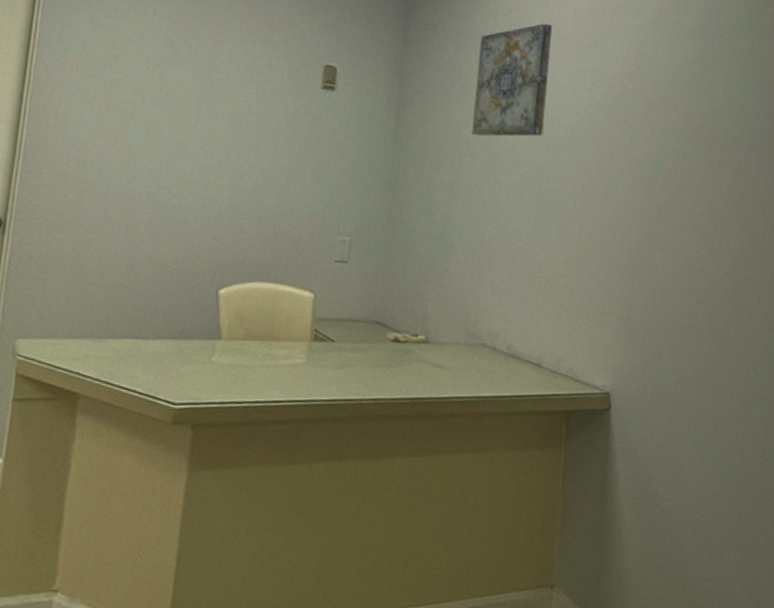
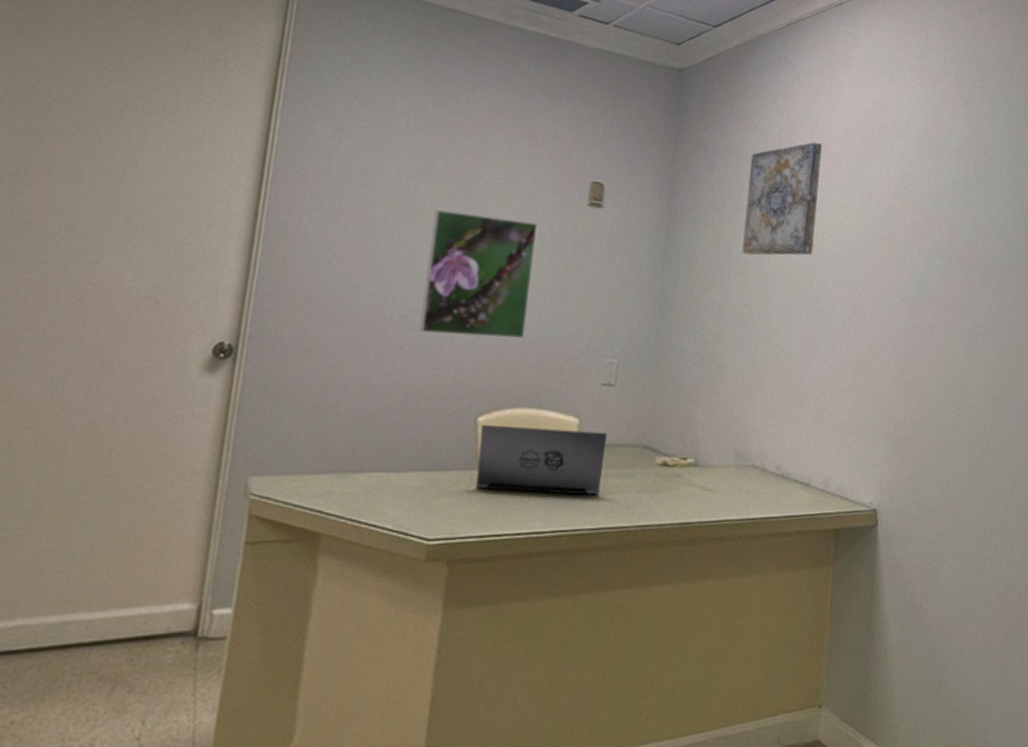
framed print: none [166,92,275,217] -> present [419,209,538,339]
laptop: none [217,296,341,367] -> present [476,424,607,495]

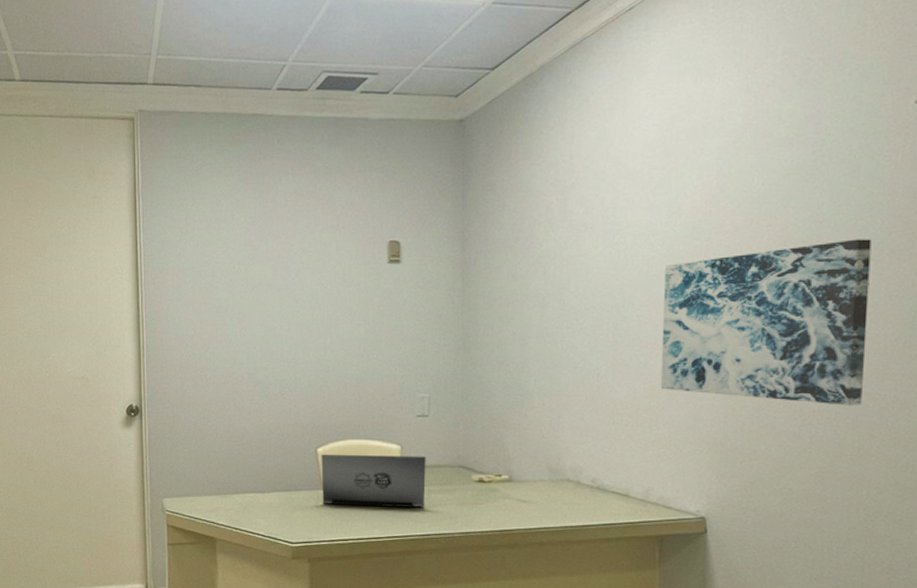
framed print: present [419,209,538,339] -> none [263,284,347,386]
wall art: present [742,141,822,256] -> none [539,162,619,286]
wall art: none [845,249,1014,403] -> present [660,239,872,406]

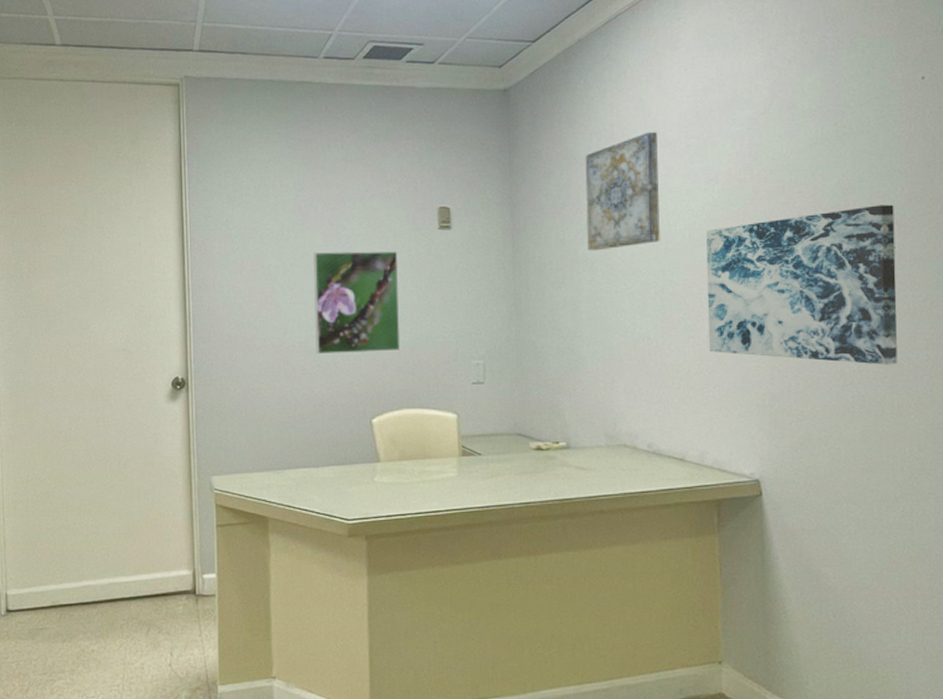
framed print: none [263,284,347,386] -> present [313,251,401,355]
laptop: present [321,454,426,508] -> none [376,424,484,479]
wall art: none [539,162,619,286] -> present [585,131,660,251]

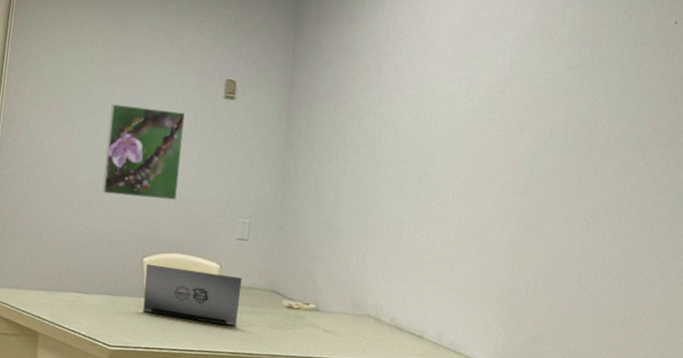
laptop: none [376,424,484,479] -> present [143,263,242,325]
wall art: present [585,131,660,251] -> none [355,38,428,137]
wall art: present [706,204,897,365] -> none [456,130,640,279]

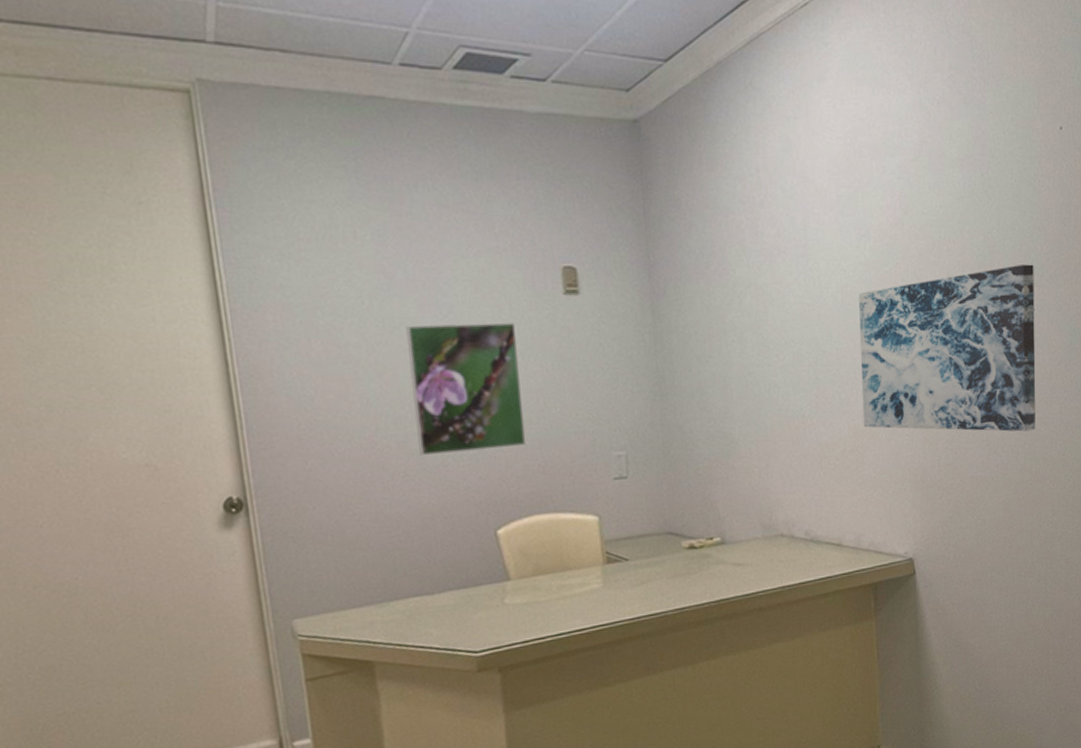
laptop: present [143,263,242,325] -> none [503,525,632,597]
wall art: none [456,130,640,279] -> present [859,264,1036,432]

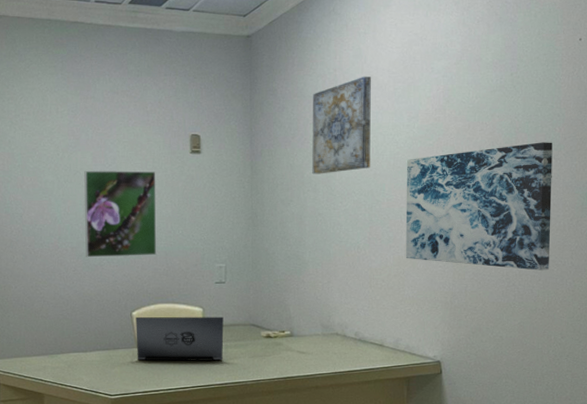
laptop: none [503,525,632,597] -> present [136,316,224,361]
wall art: none [729,178,812,319] -> present [312,76,371,175]

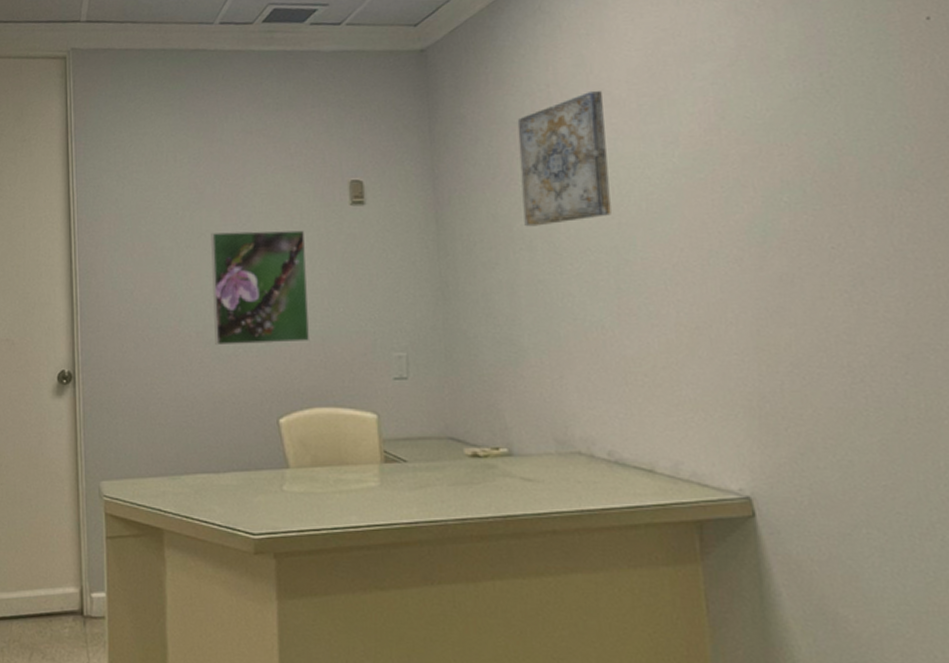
laptop: present [136,316,224,361] -> none [284,425,410,489]
wall art: present [405,142,553,270] -> none [667,166,921,359]

